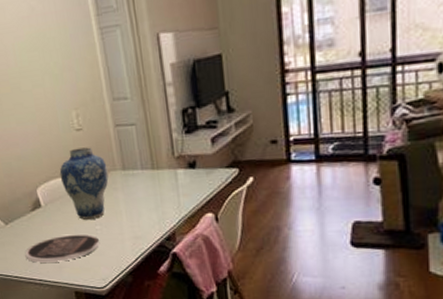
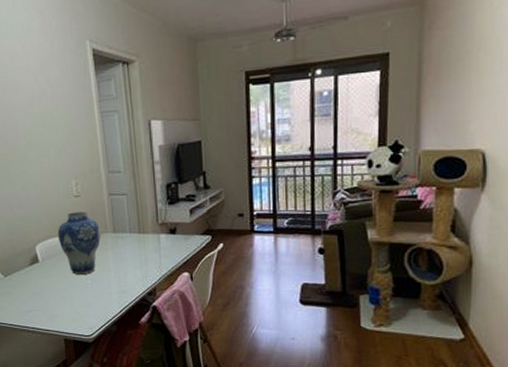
plate: present [24,234,100,263] -> none [20,287,90,312]

